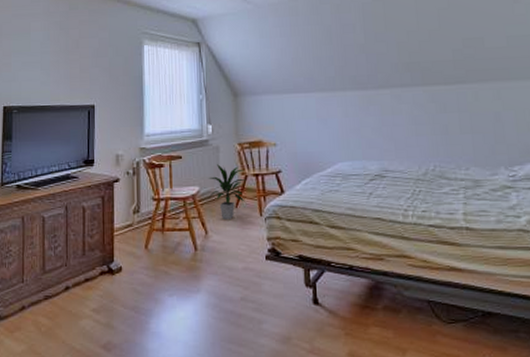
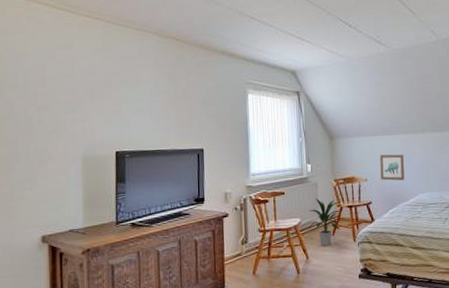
wall art: none [291,115,321,147] -> present [379,154,405,181]

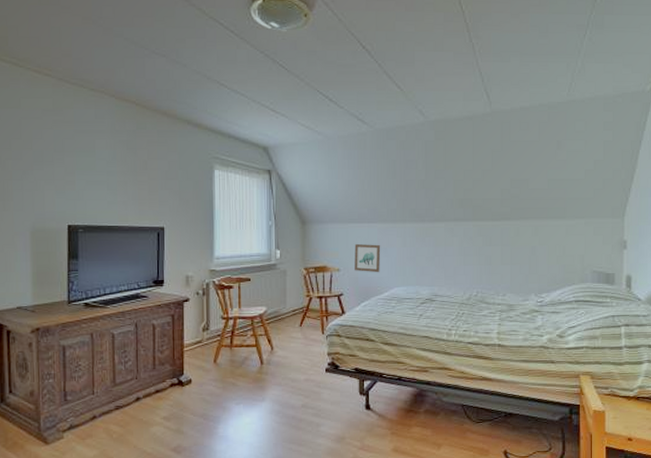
indoor plant: present [308,198,342,246] -> none [275,287,311,338]

